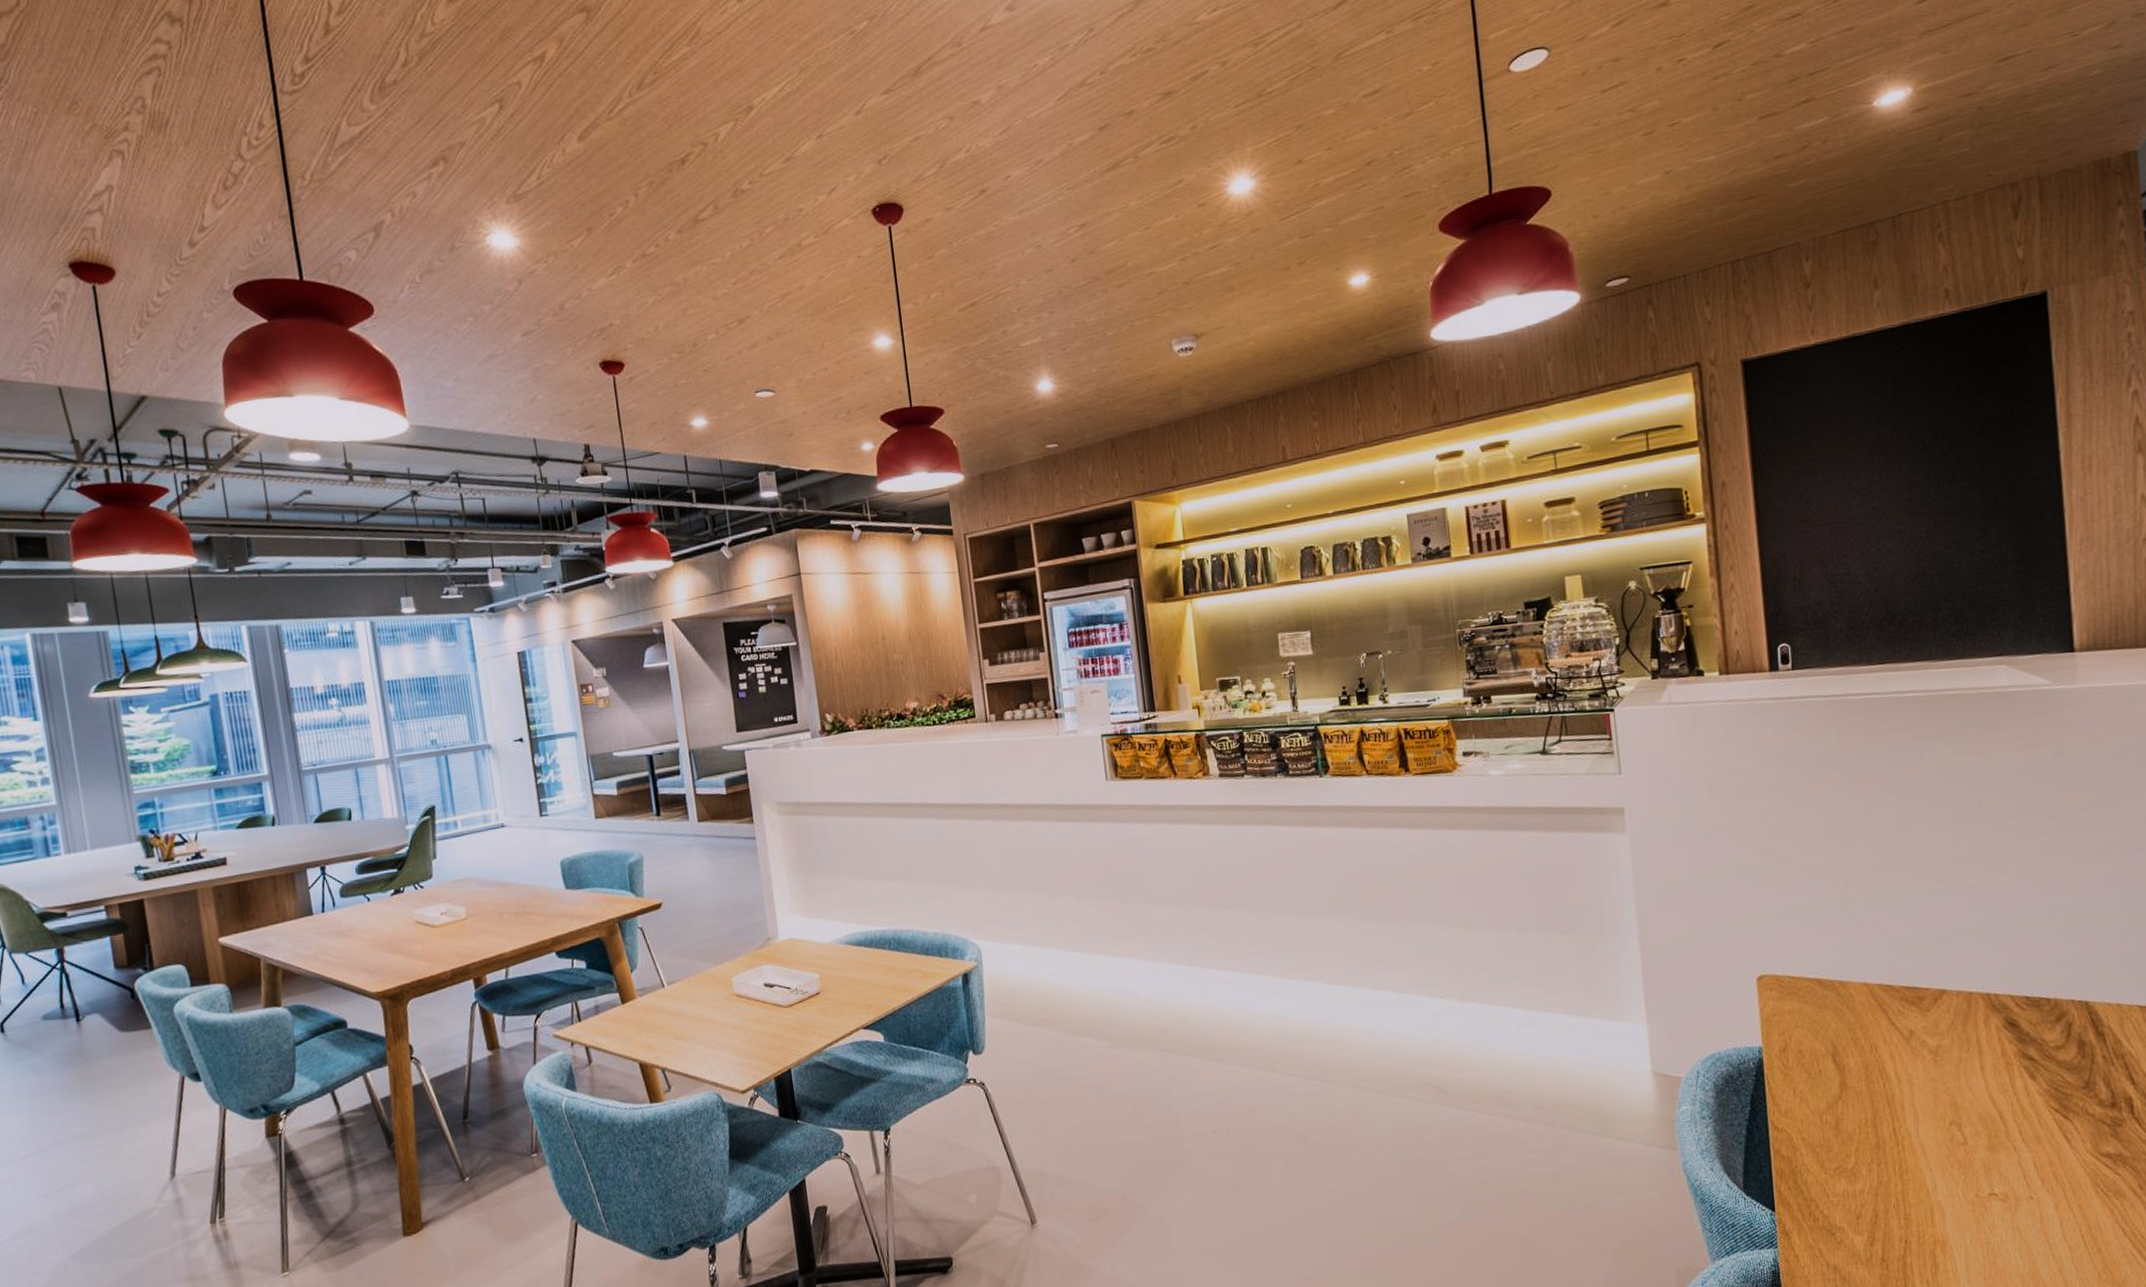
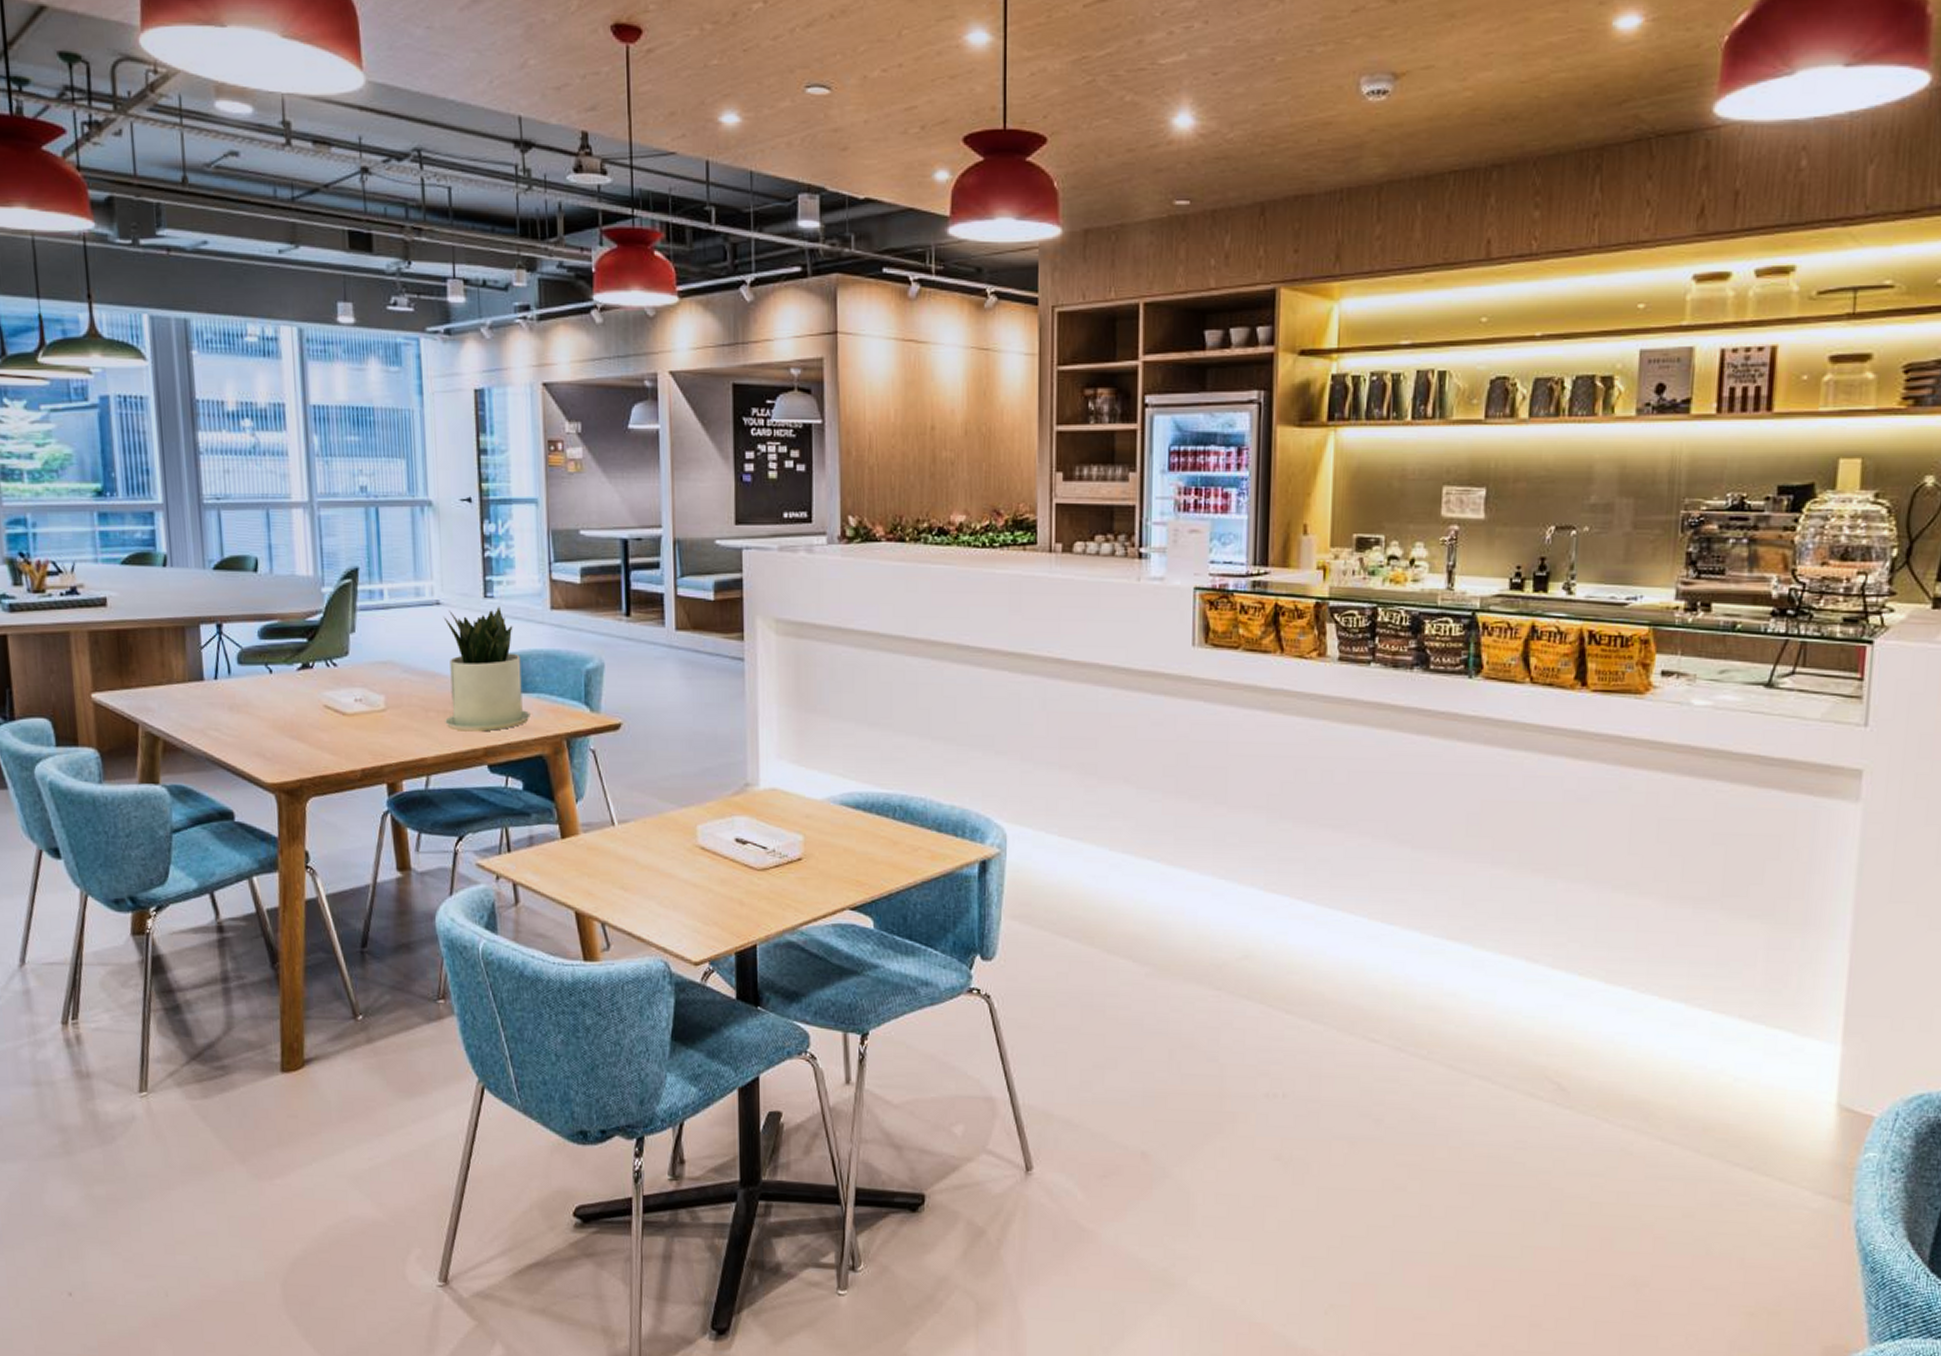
planter: none [508,821,587,927] -> present [443,606,531,732]

